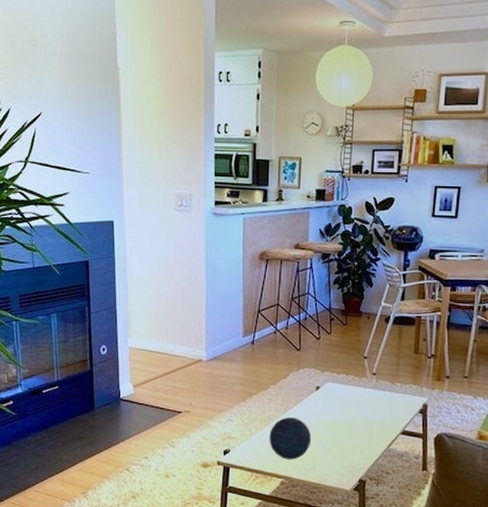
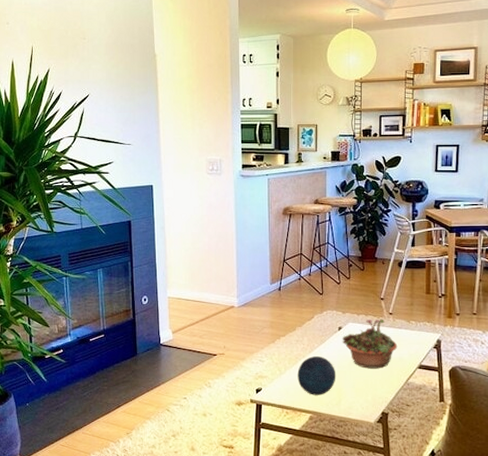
succulent planter: none [319,379,380,433] -> present [342,318,398,369]

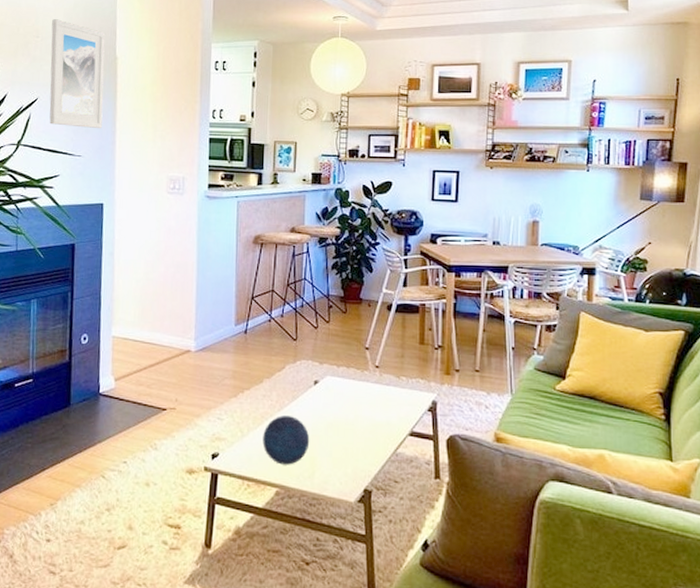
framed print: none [96,22,147,120] -> present [49,19,105,129]
succulent planter: present [342,318,398,369] -> none [318,372,385,434]

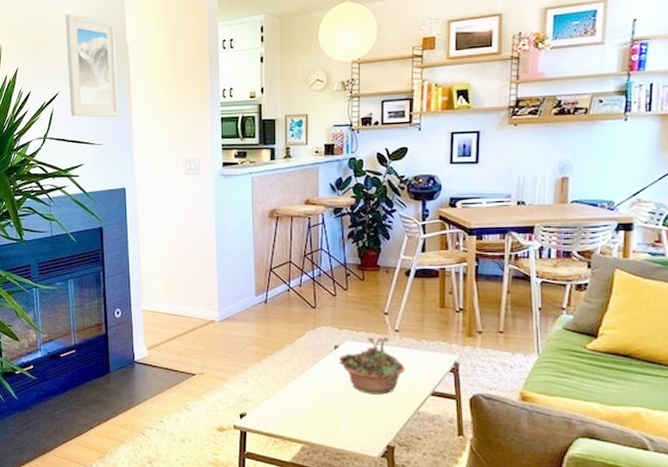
decorative orb: present [262,416,310,465] -> none [287,378,332,423]
succulent planter: none [318,372,385,434] -> present [338,336,406,395]

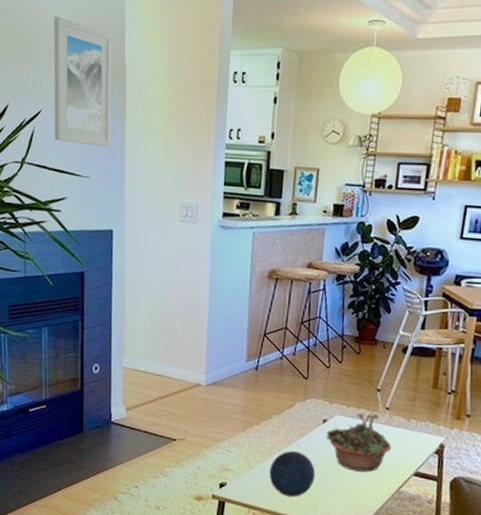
decorative orb: none [287,378,332,423] -> present [269,451,316,497]

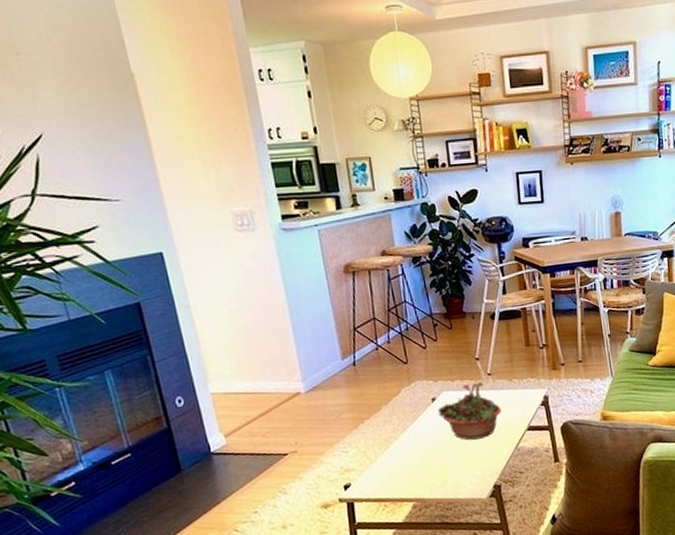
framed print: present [53,17,113,148] -> none [31,28,137,166]
decorative orb: present [269,451,316,497] -> none [390,435,437,481]

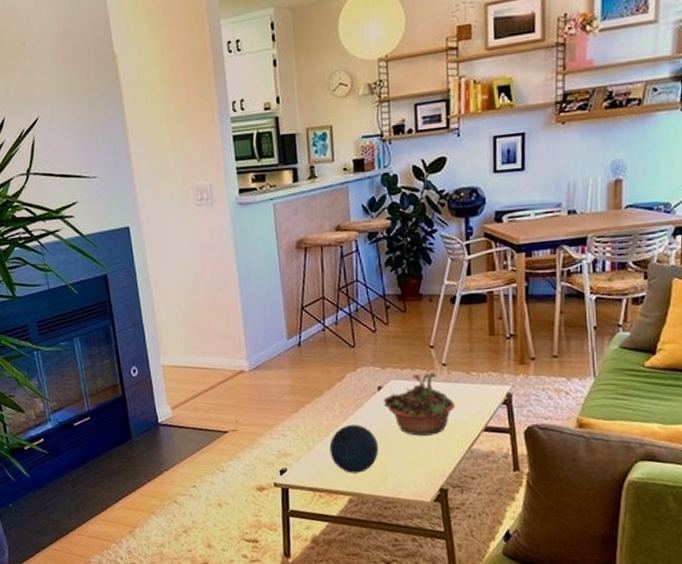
decorative orb: none [390,435,437,481] -> present [329,425,379,473]

